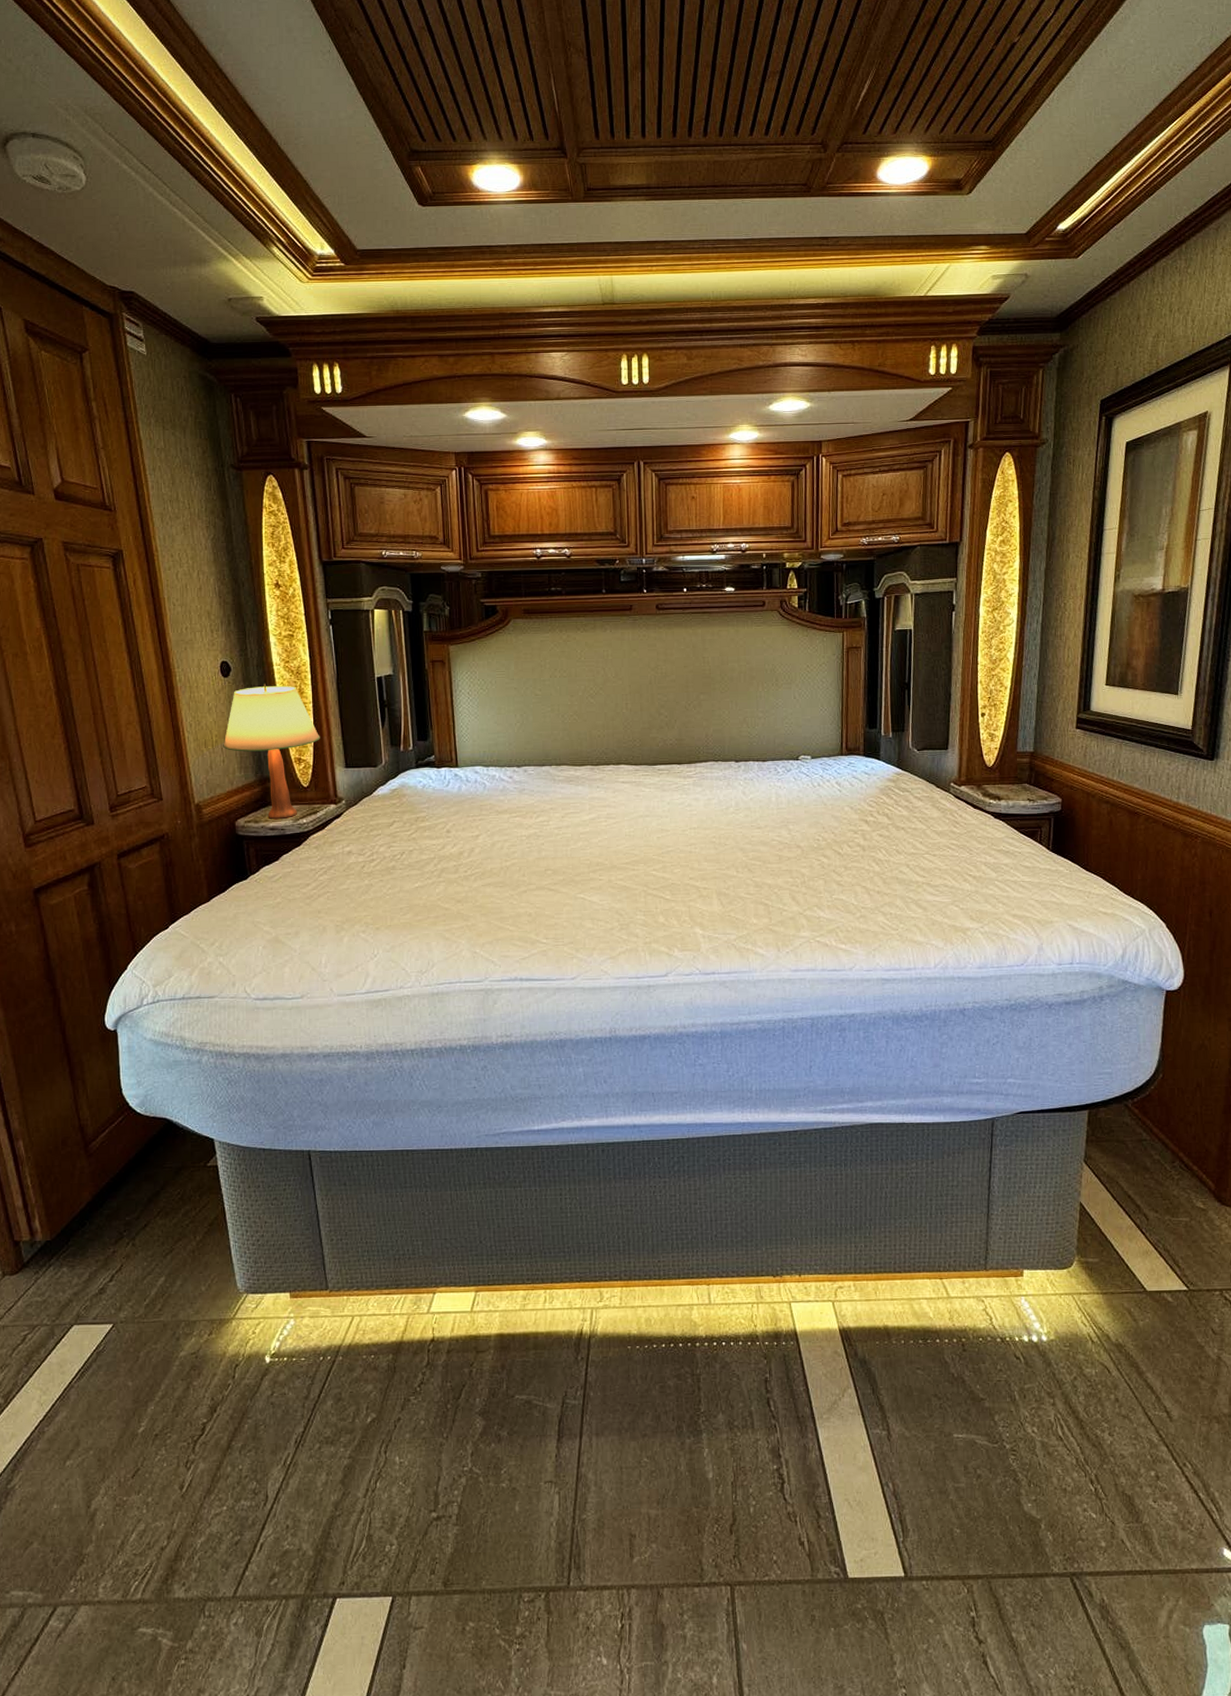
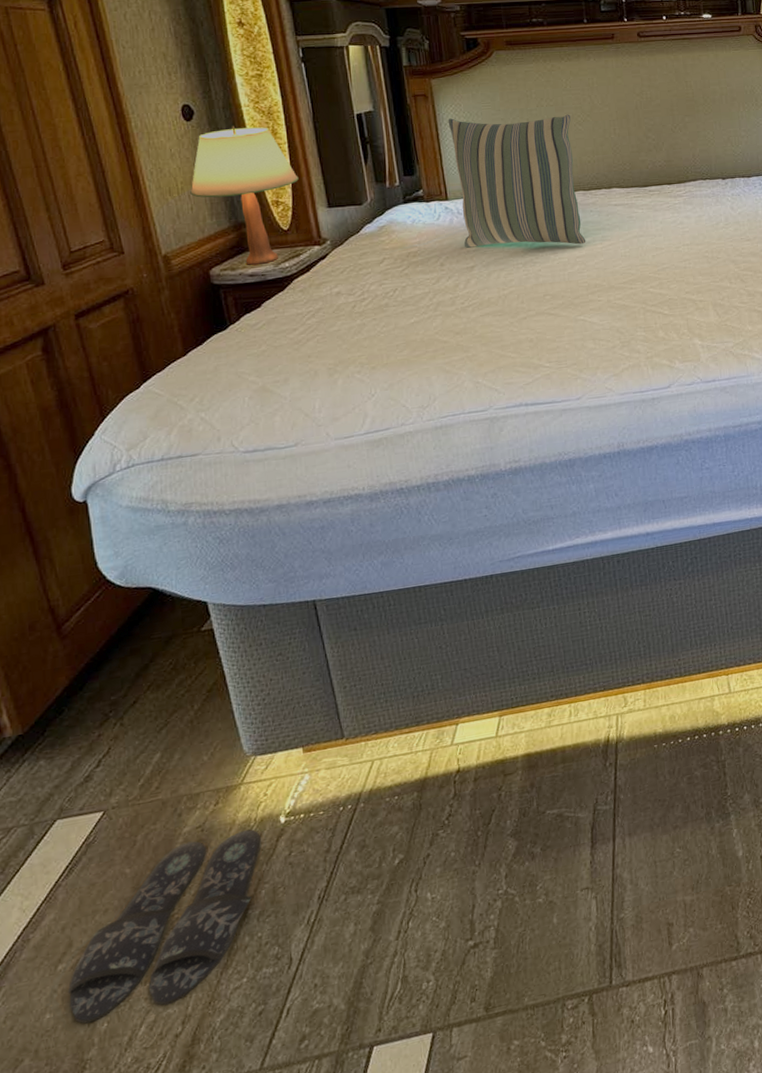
slippers: none [73,1364,247,1520] -> present [67,829,261,1024]
pillow: none [463,685,591,820] -> present [448,114,586,248]

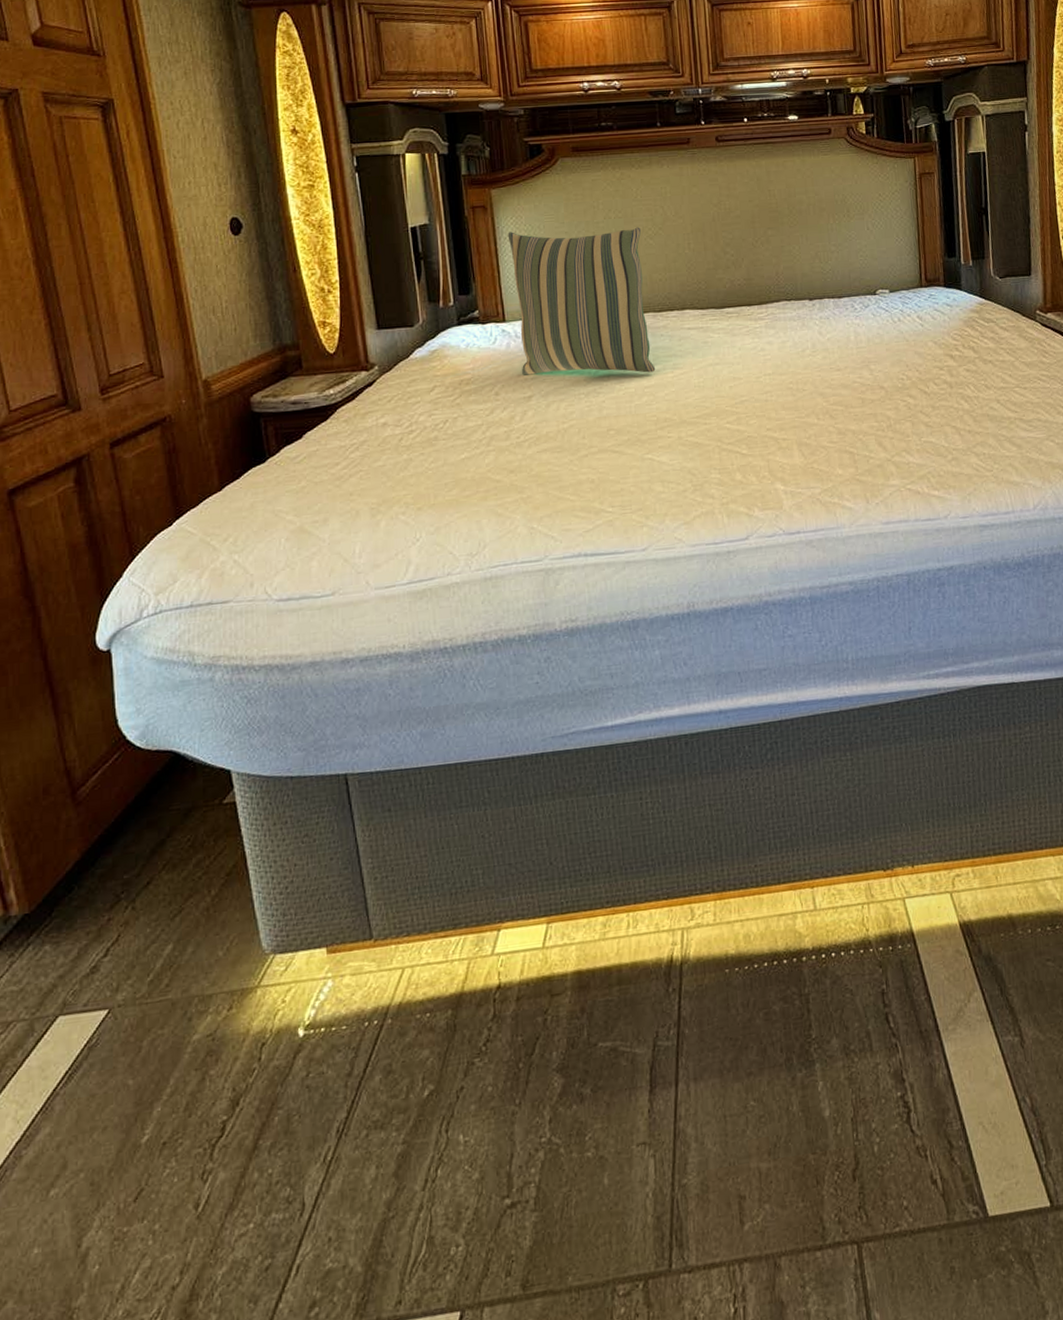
slippers: present [67,829,261,1024] -> none [58,1042,276,1264]
table lamp: present [190,124,299,266] -> none [234,238,347,393]

